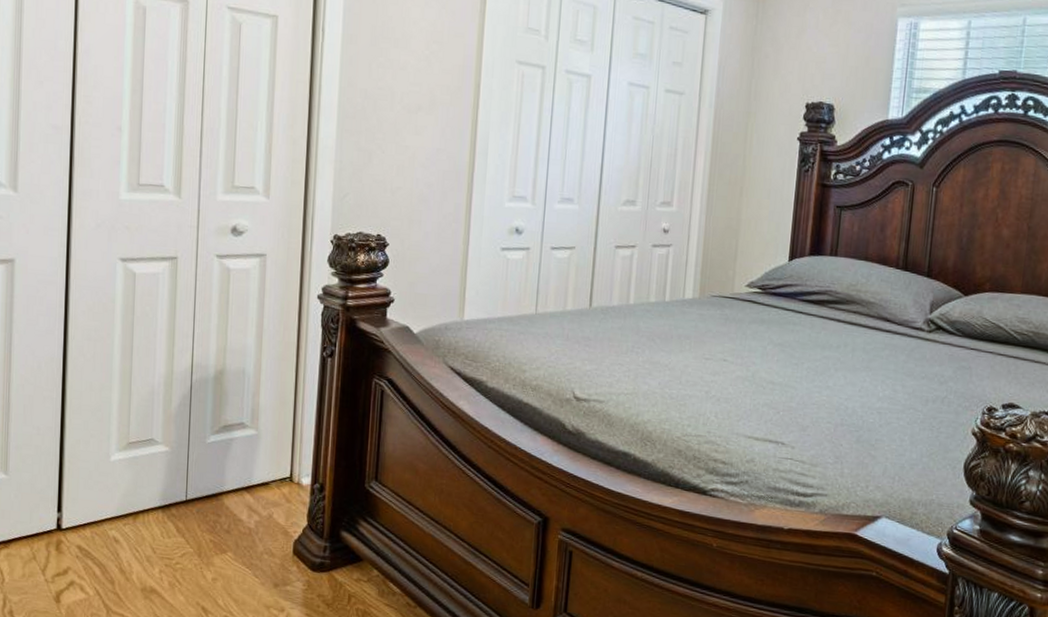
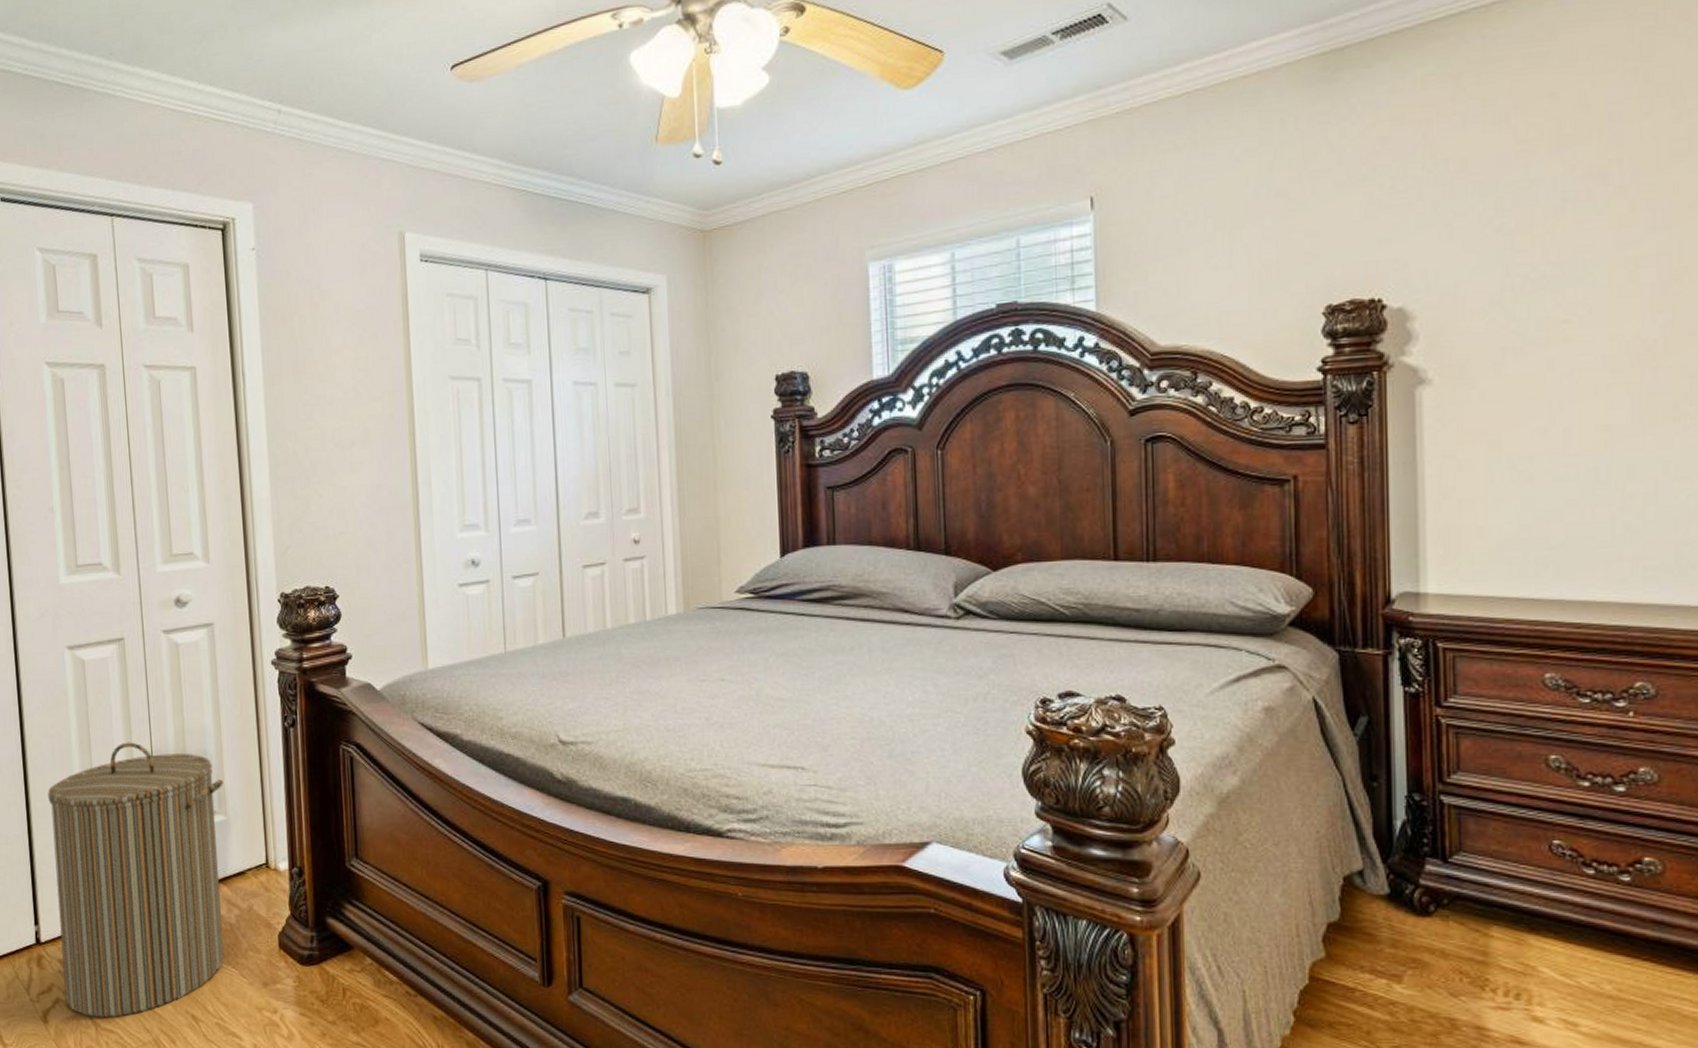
laundry hamper: none [80,353,258,603] -> present [48,742,224,1018]

